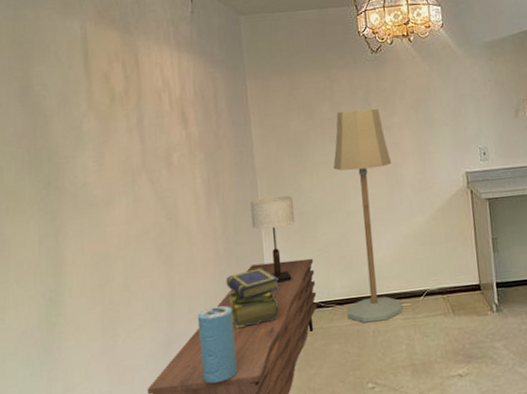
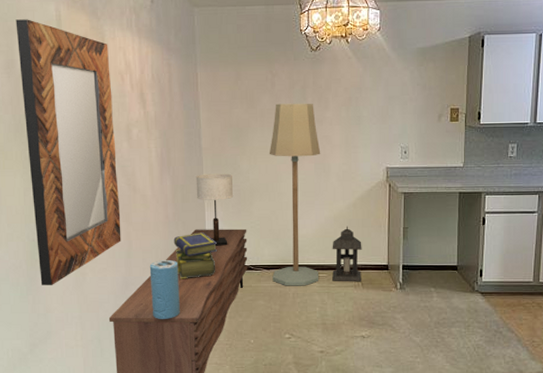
home mirror: none [33,39,162,356] -> present [15,19,121,285]
lantern: none [413,243,452,311] -> present [332,226,362,282]

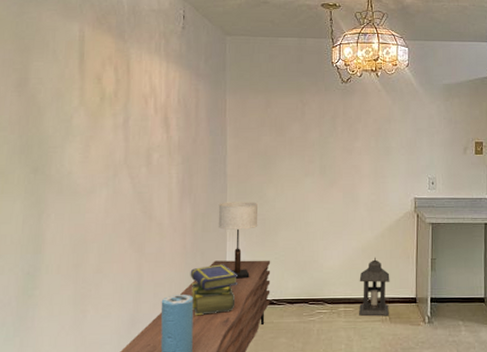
home mirror: present [15,19,121,285] -> none [31,38,134,325]
floor lamp: present [269,103,321,286] -> none [296,132,350,322]

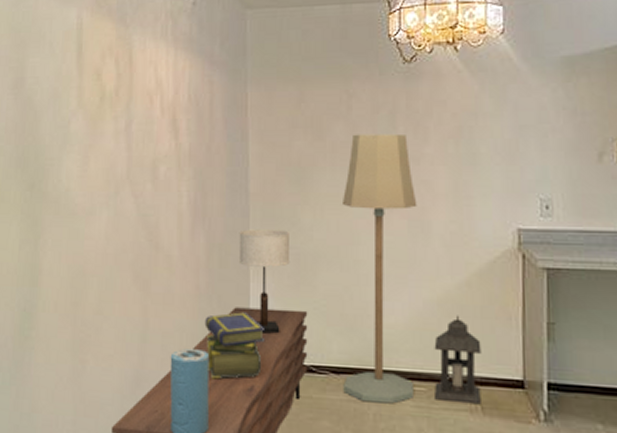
floor lamp: none [296,132,350,322] -> present [341,133,417,404]

